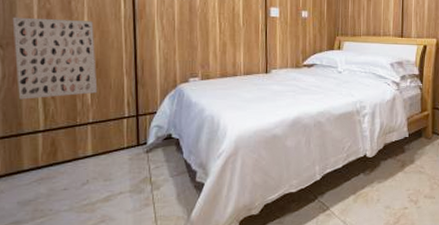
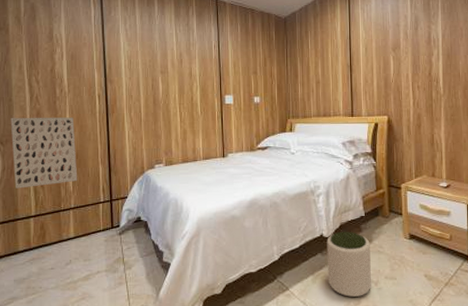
plant pot: none [369,151,412,216] -> present [327,231,371,297]

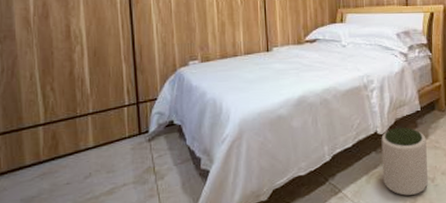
wall art: present [10,117,78,189] -> none [9,8,97,93]

